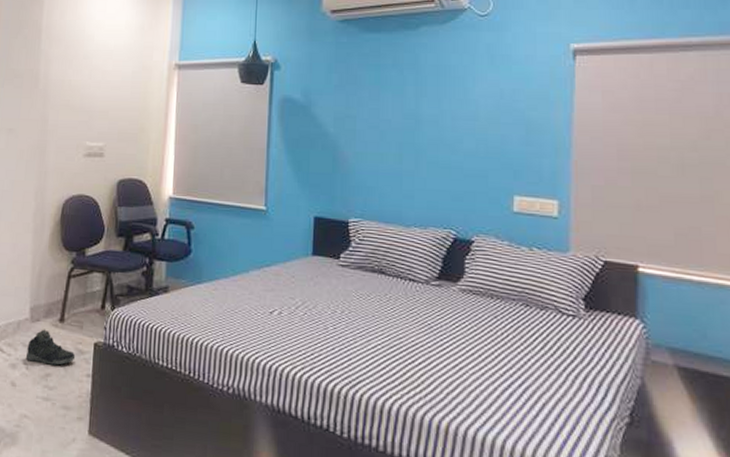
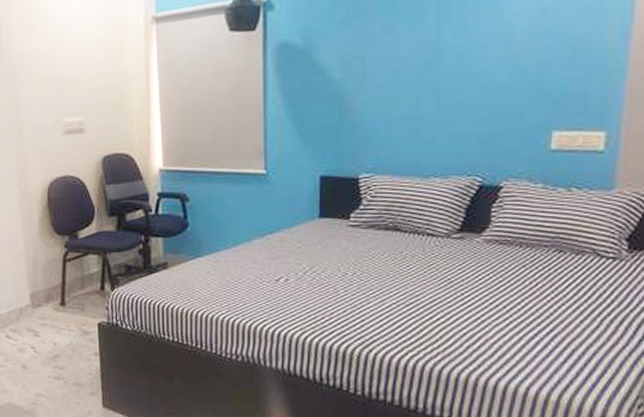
sneaker: present [25,329,76,366] -> none [32,313,81,347]

